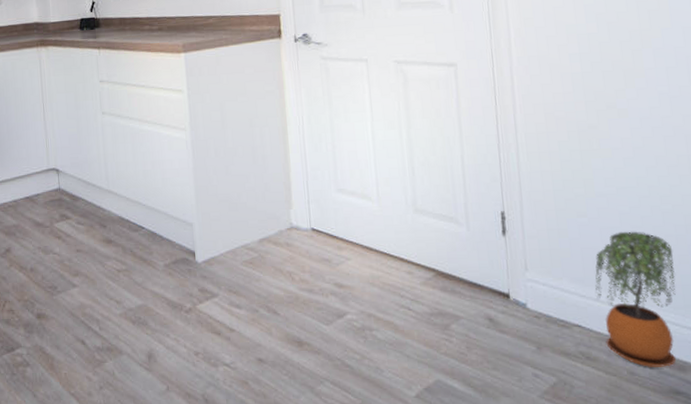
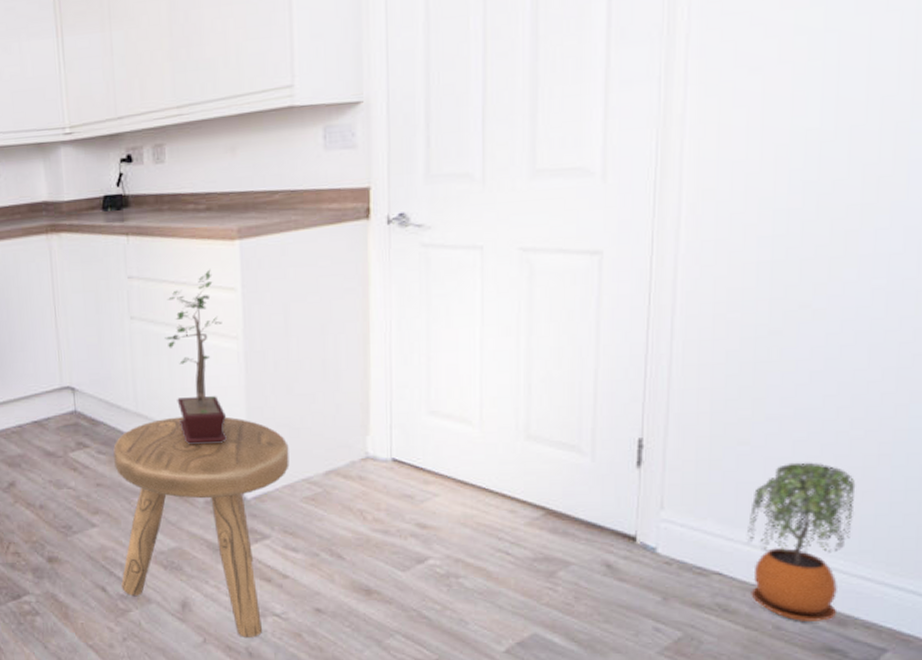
stool: none [90,193,231,385] -> present [113,416,289,637]
potted plant: none [129,75,180,217] -> present [165,269,227,445]

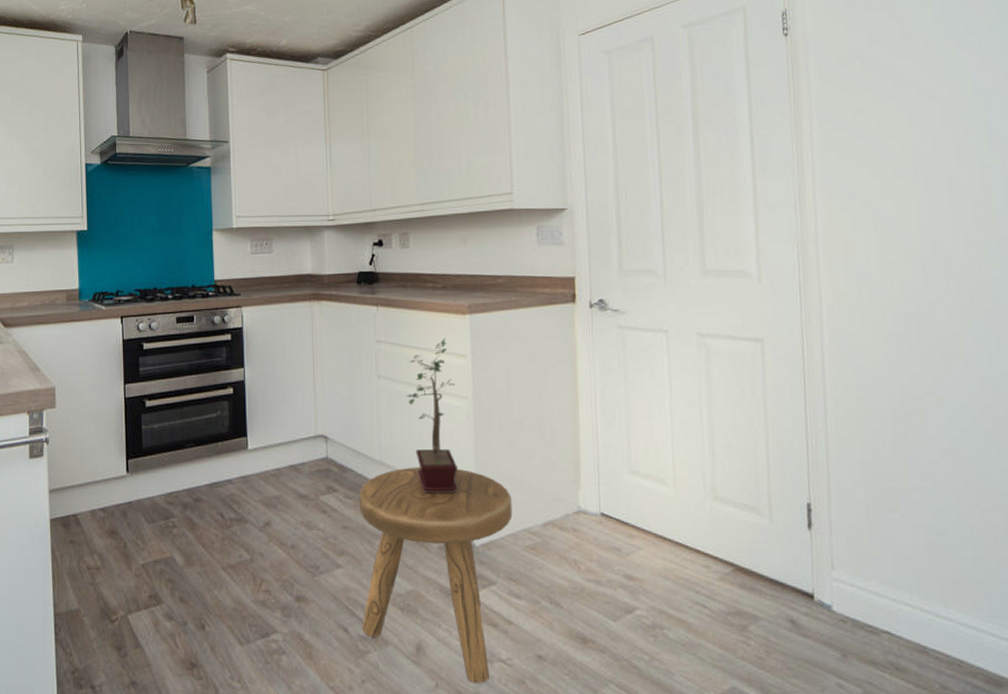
potted plant: present [747,462,856,621] -> none [907,530,993,682]

